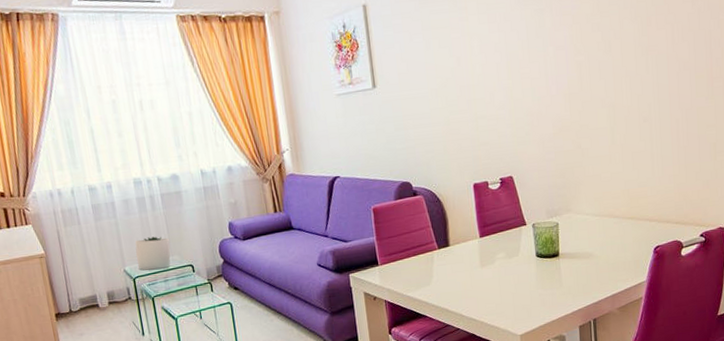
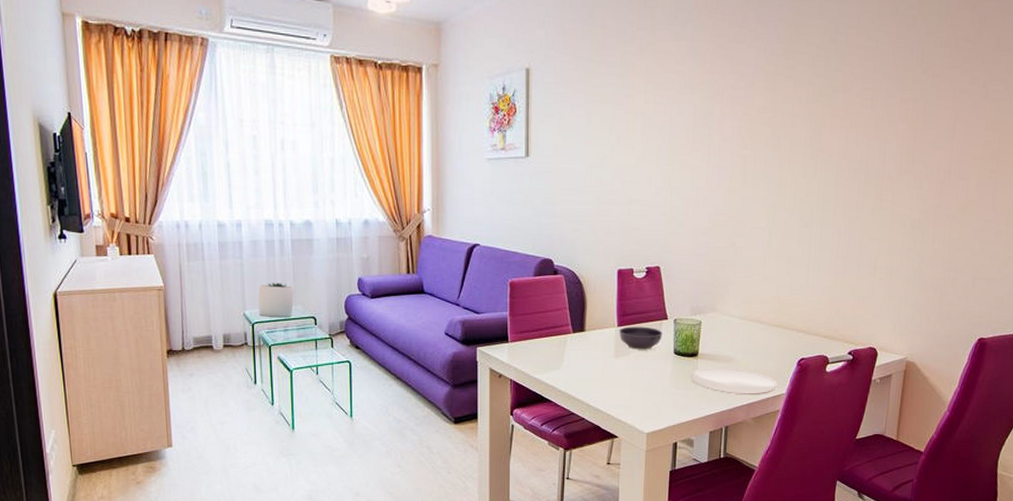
bowl: none [481,234,523,258] -> present [618,326,662,350]
plate: none [554,263,638,288] -> present [690,368,778,395]

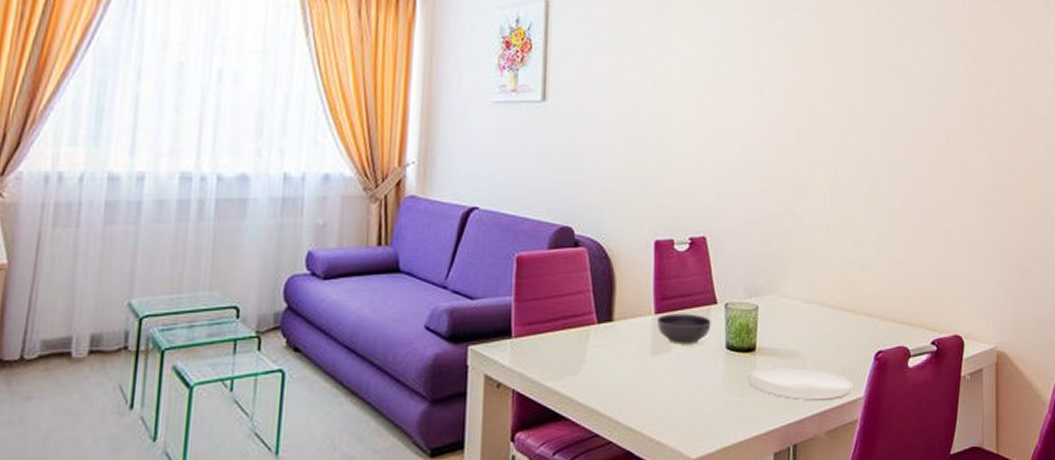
planter: present [258,283,295,317] -> none [153,258,212,307]

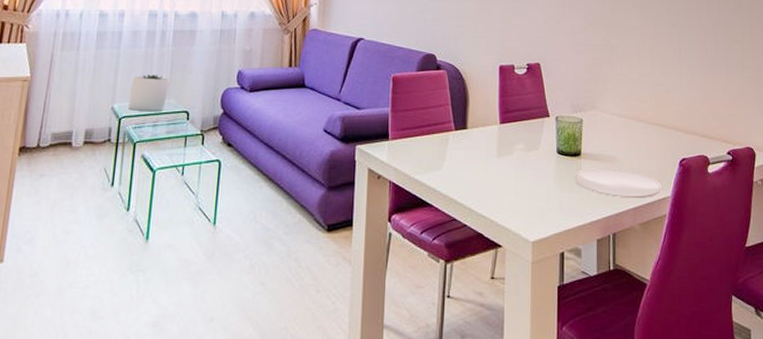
planter: none [153,258,212,307] -> present [128,74,170,111]
bowl: present [656,313,711,345] -> none [501,124,545,149]

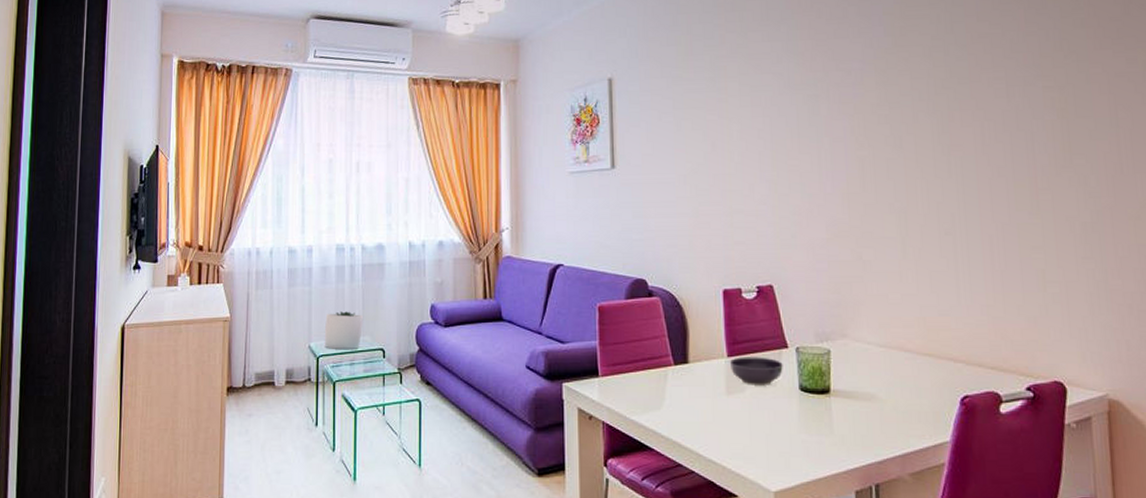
bowl: none [501,124,545,149] -> present [729,357,783,385]
plate: present [574,168,662,199] -> none [822,408,938,444]

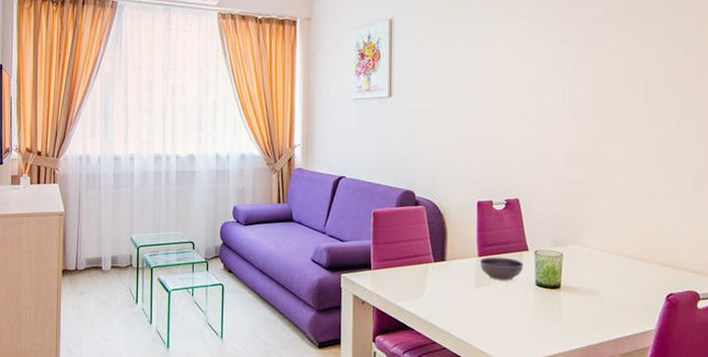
planter: present [325,311,363,349] -> none [144,210,176,241]

